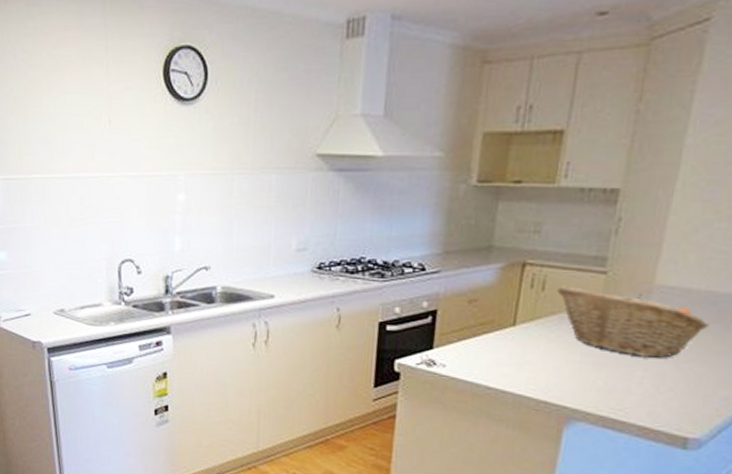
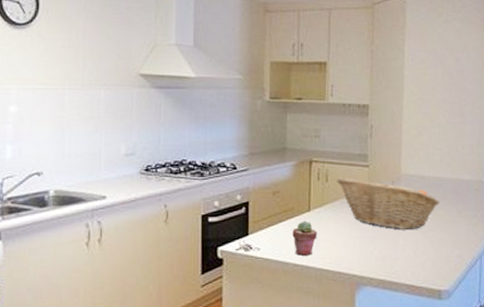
potted succulent: none [488,337,521,379] -> present [292,221,317,256]

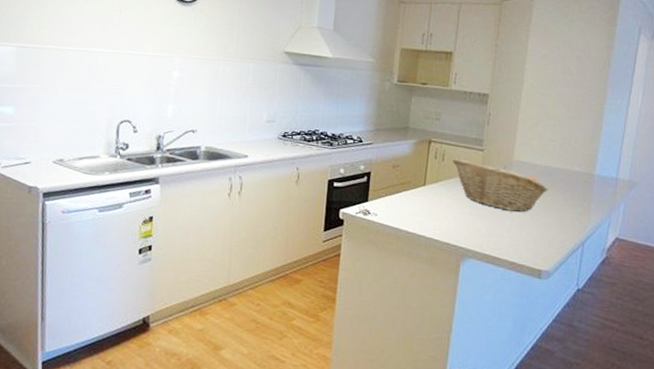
potted succulent: present [292,221,317,256] -> none [407,194,430,225]

